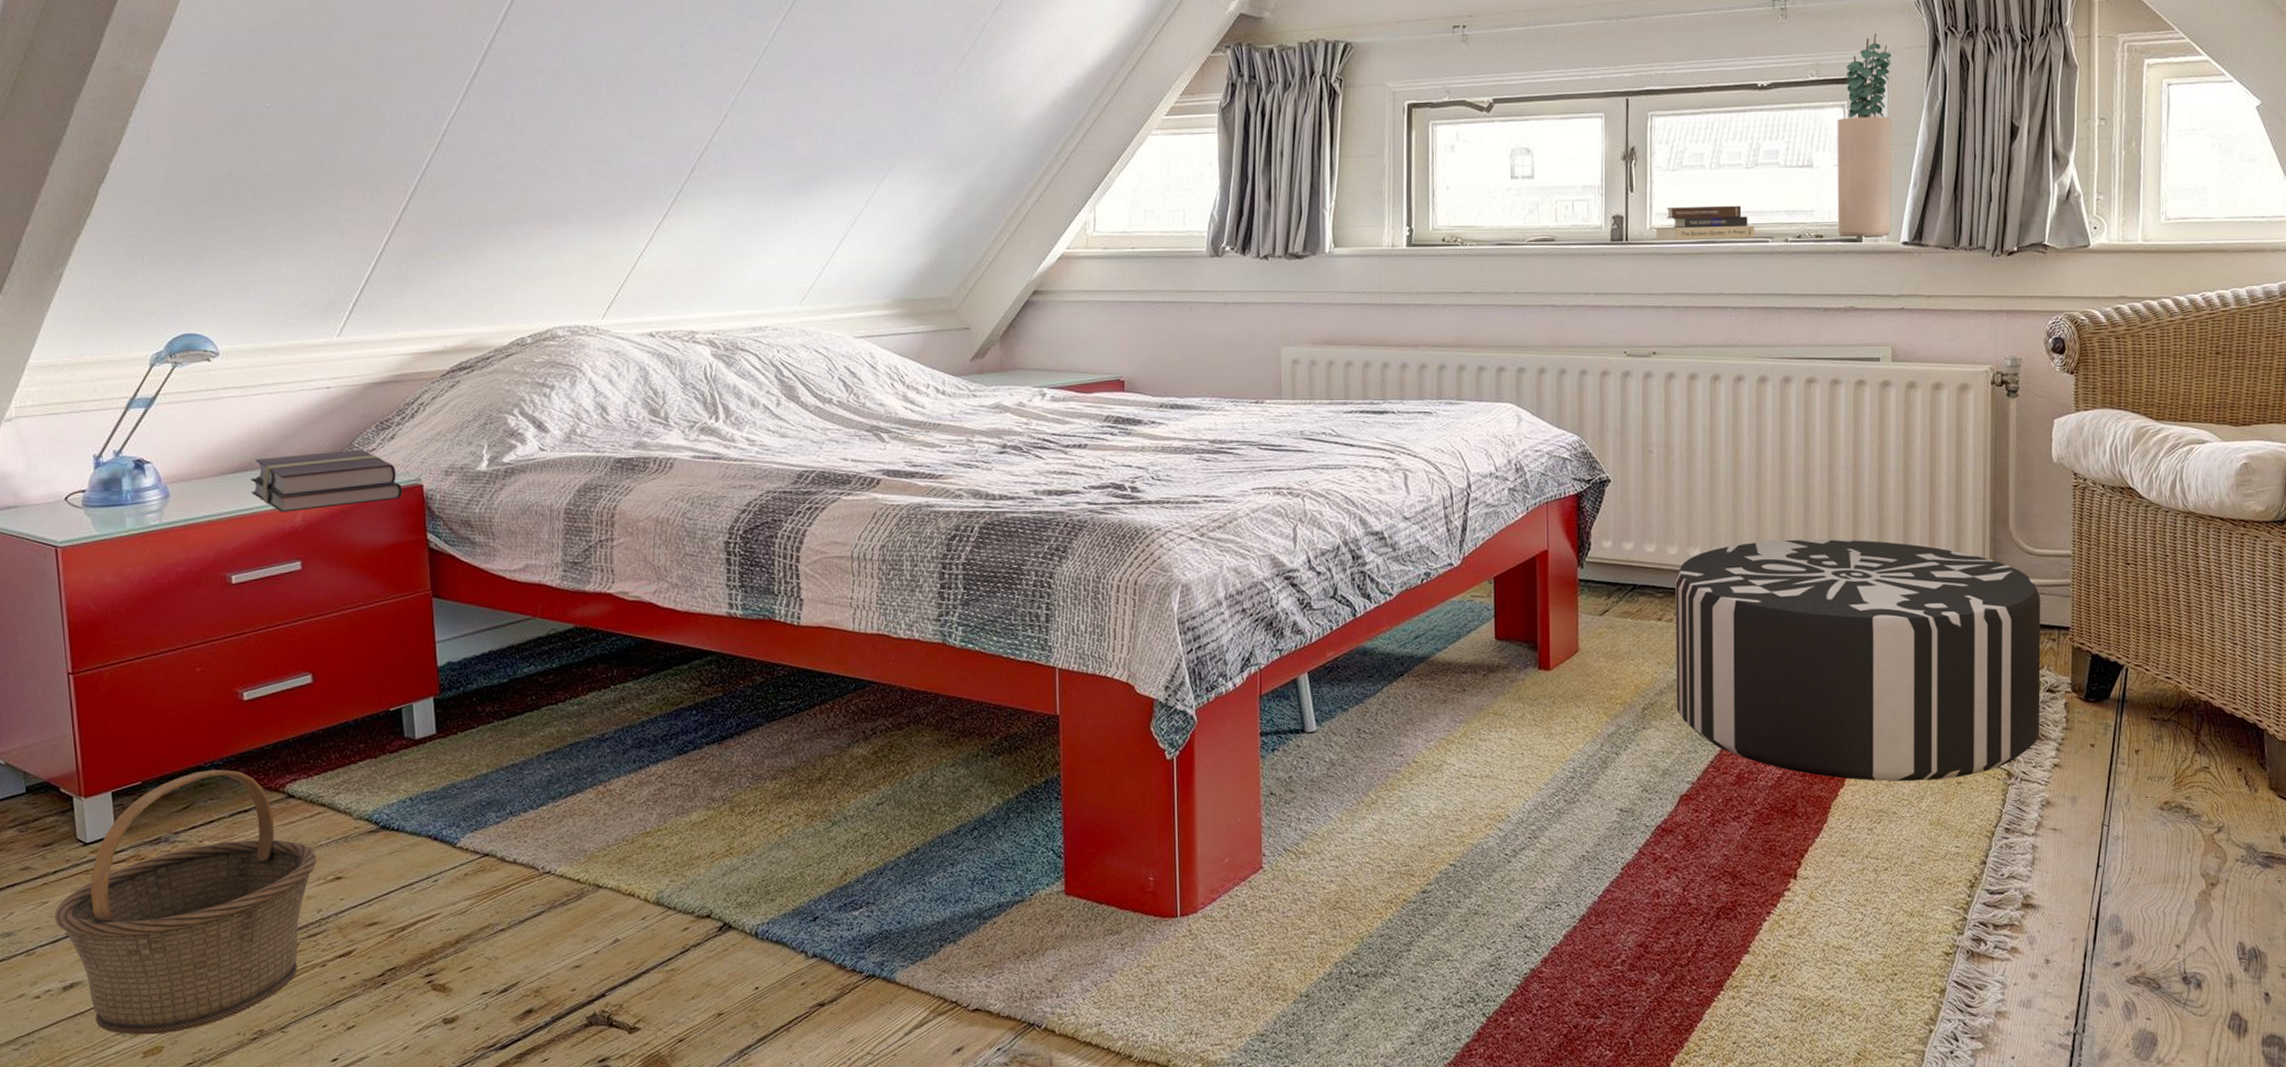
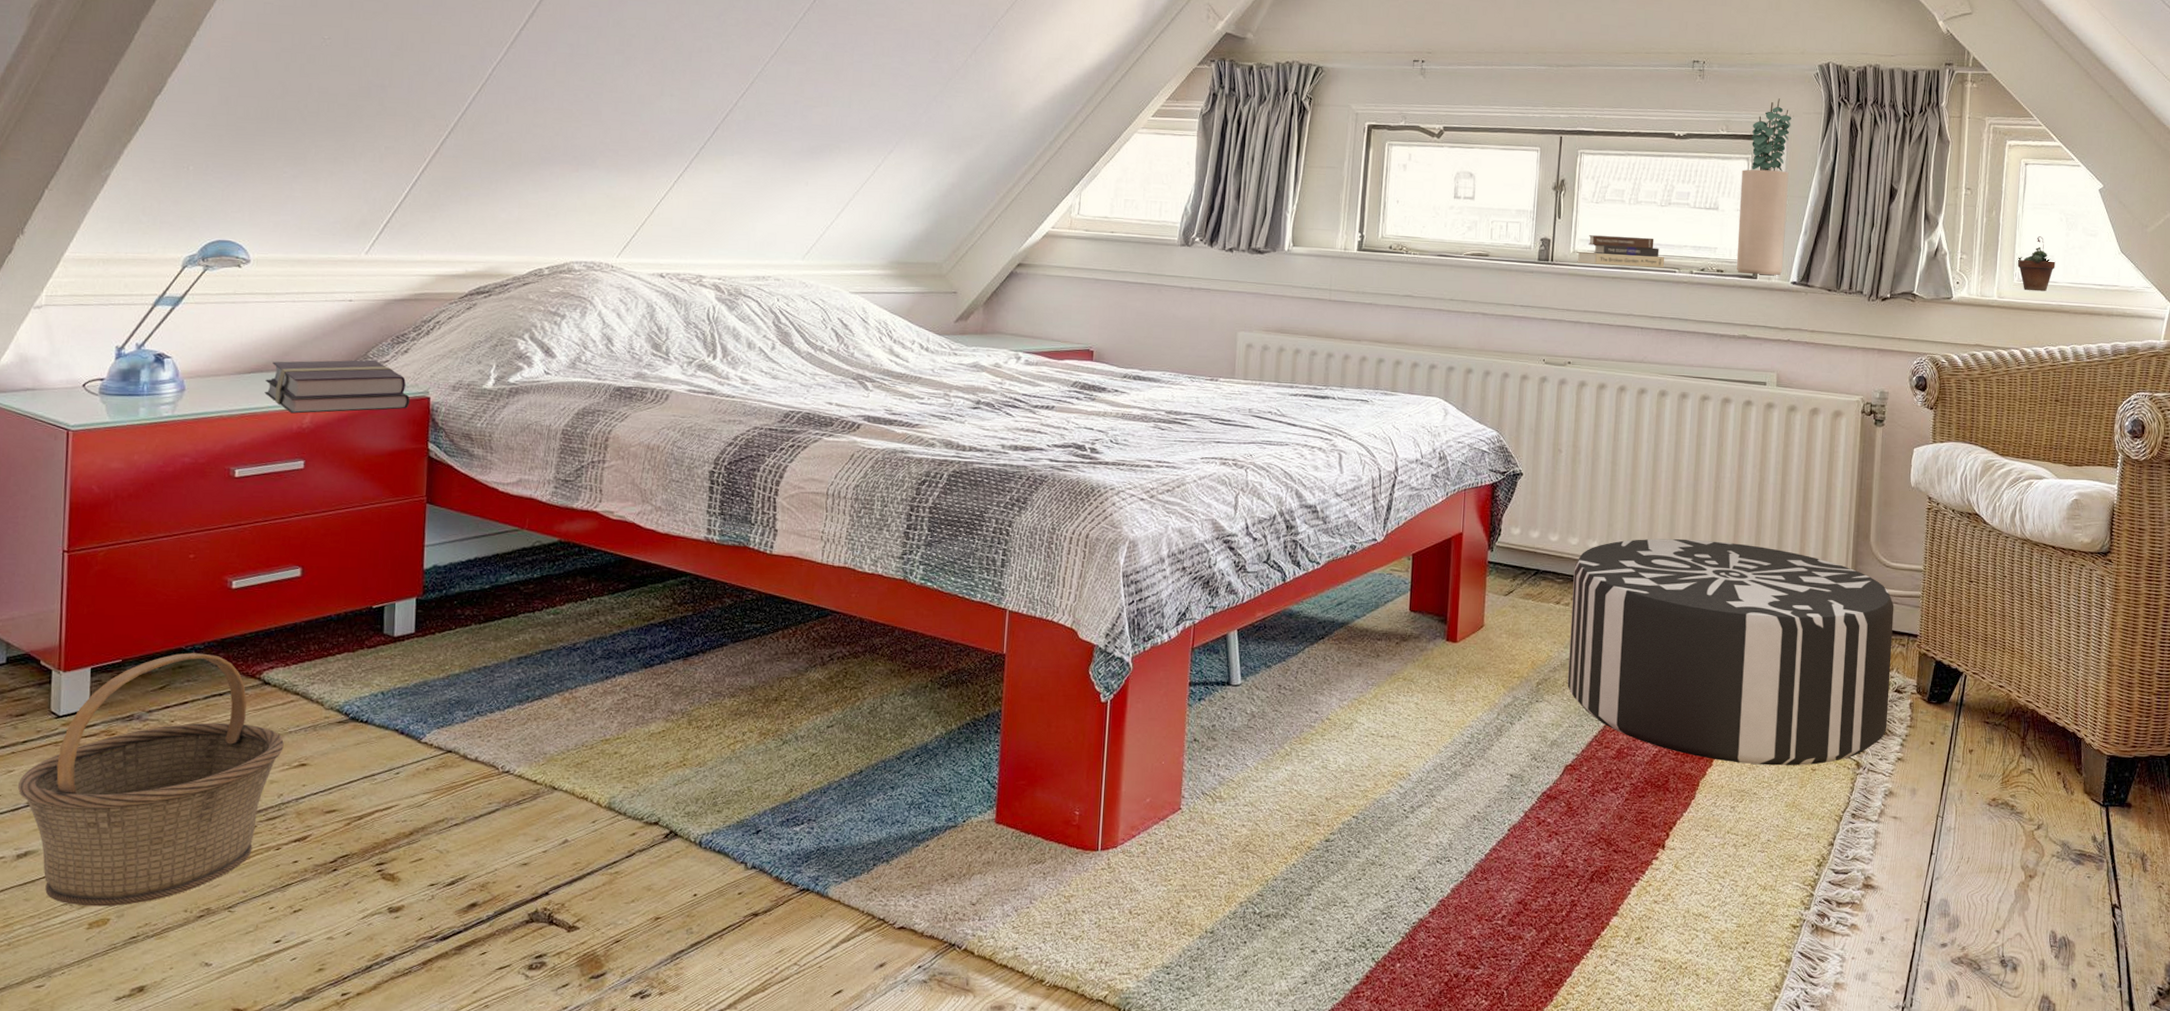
succulent plant: none [2163,167,2209,231] -> present [2017,236,2056,292]

